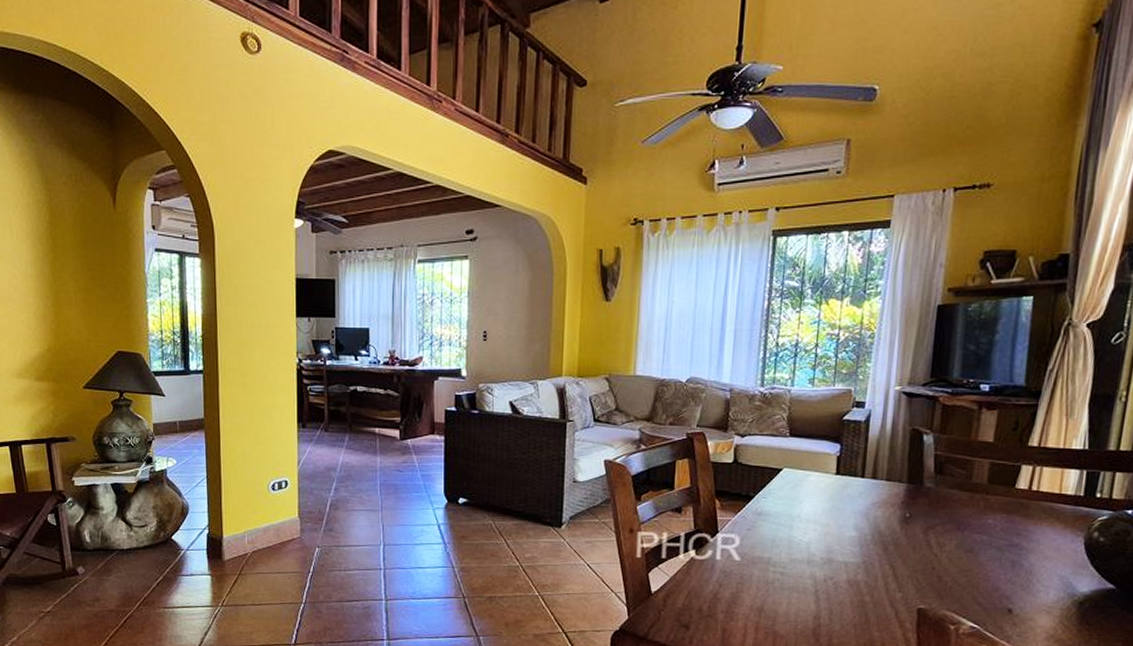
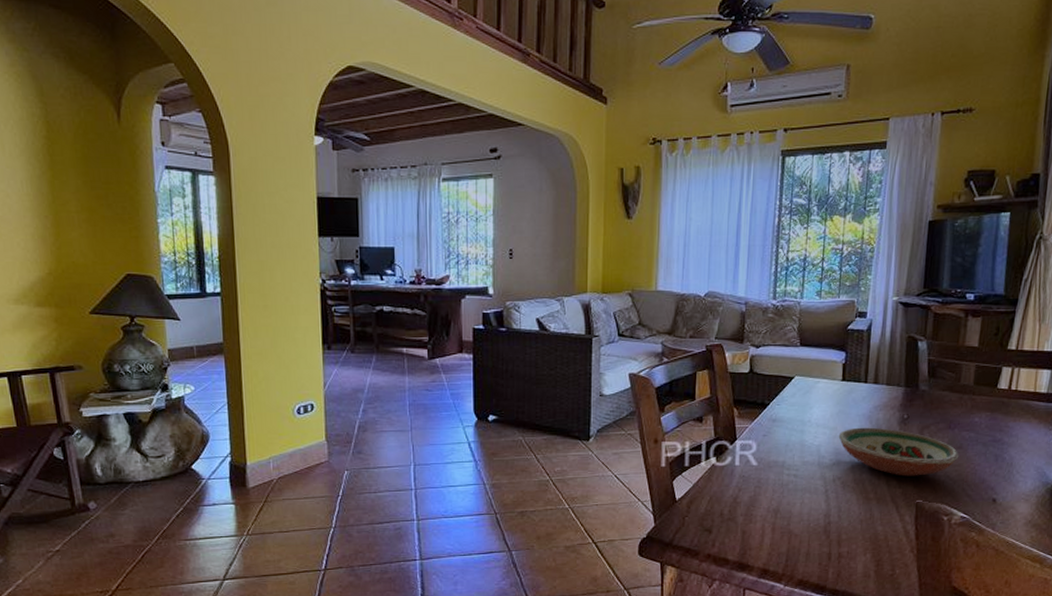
decorative bowl: none [830,525,969,580] -> present [838,427,959,476]

